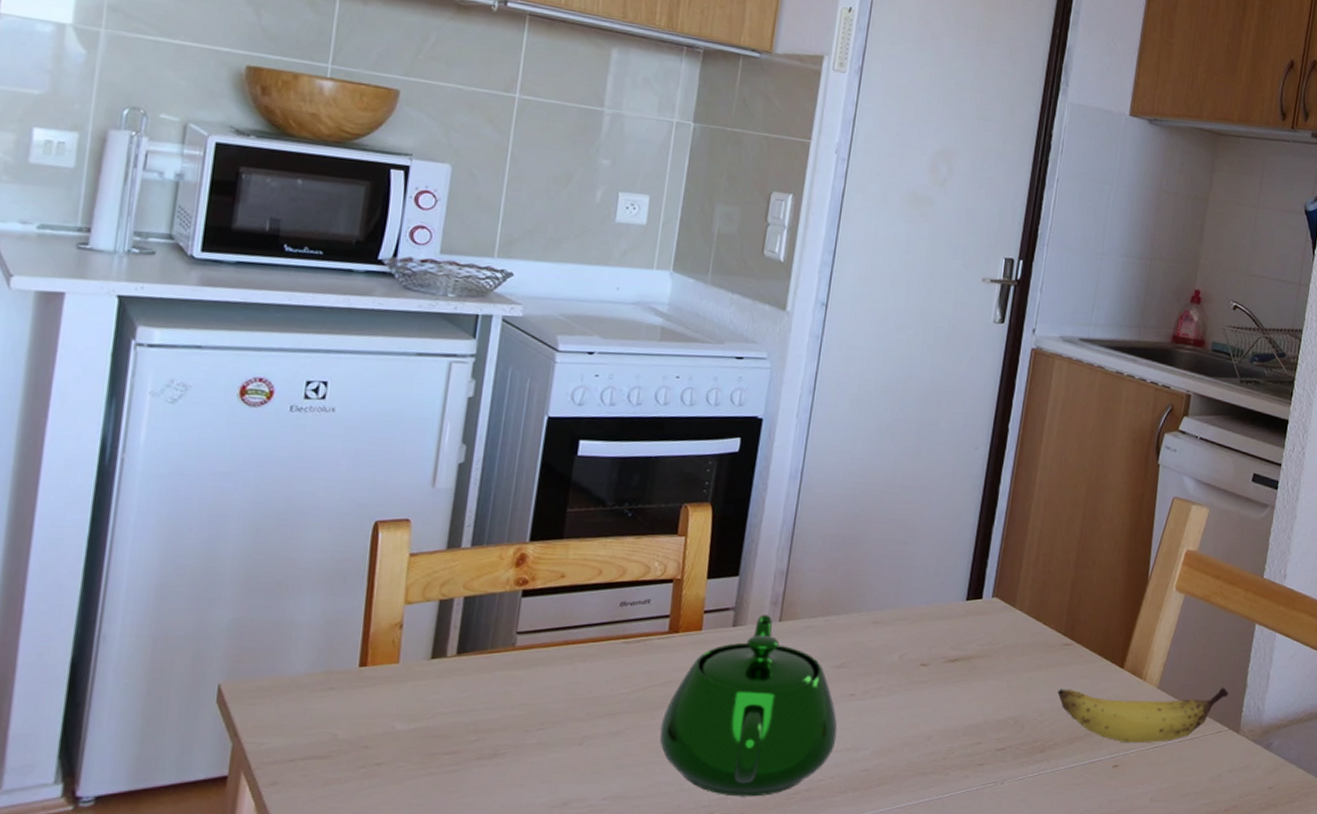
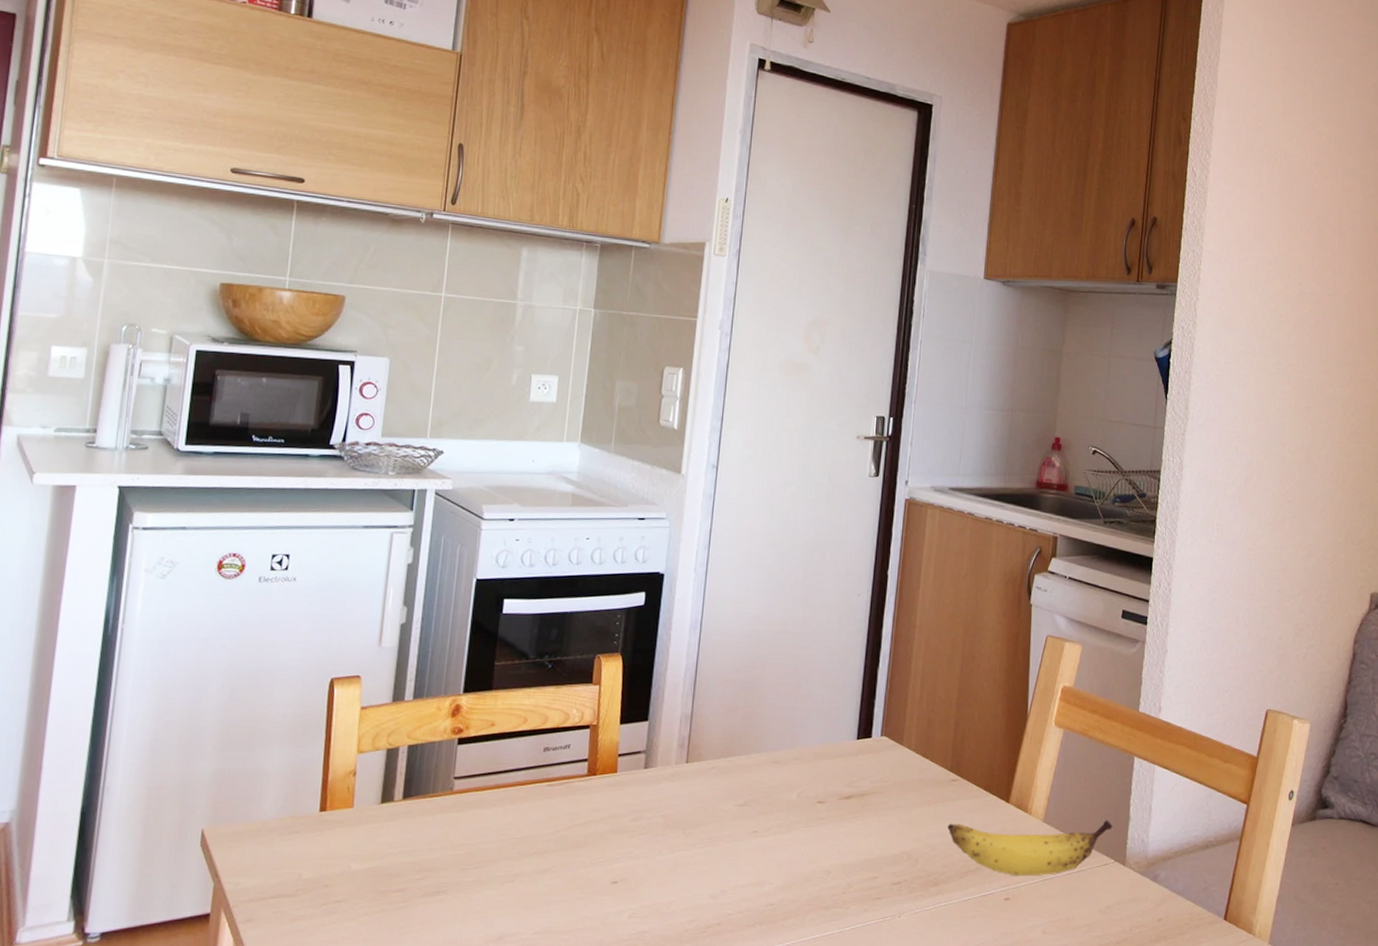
teapot: present [660,615,838,797] -> none [582,757,743,931]

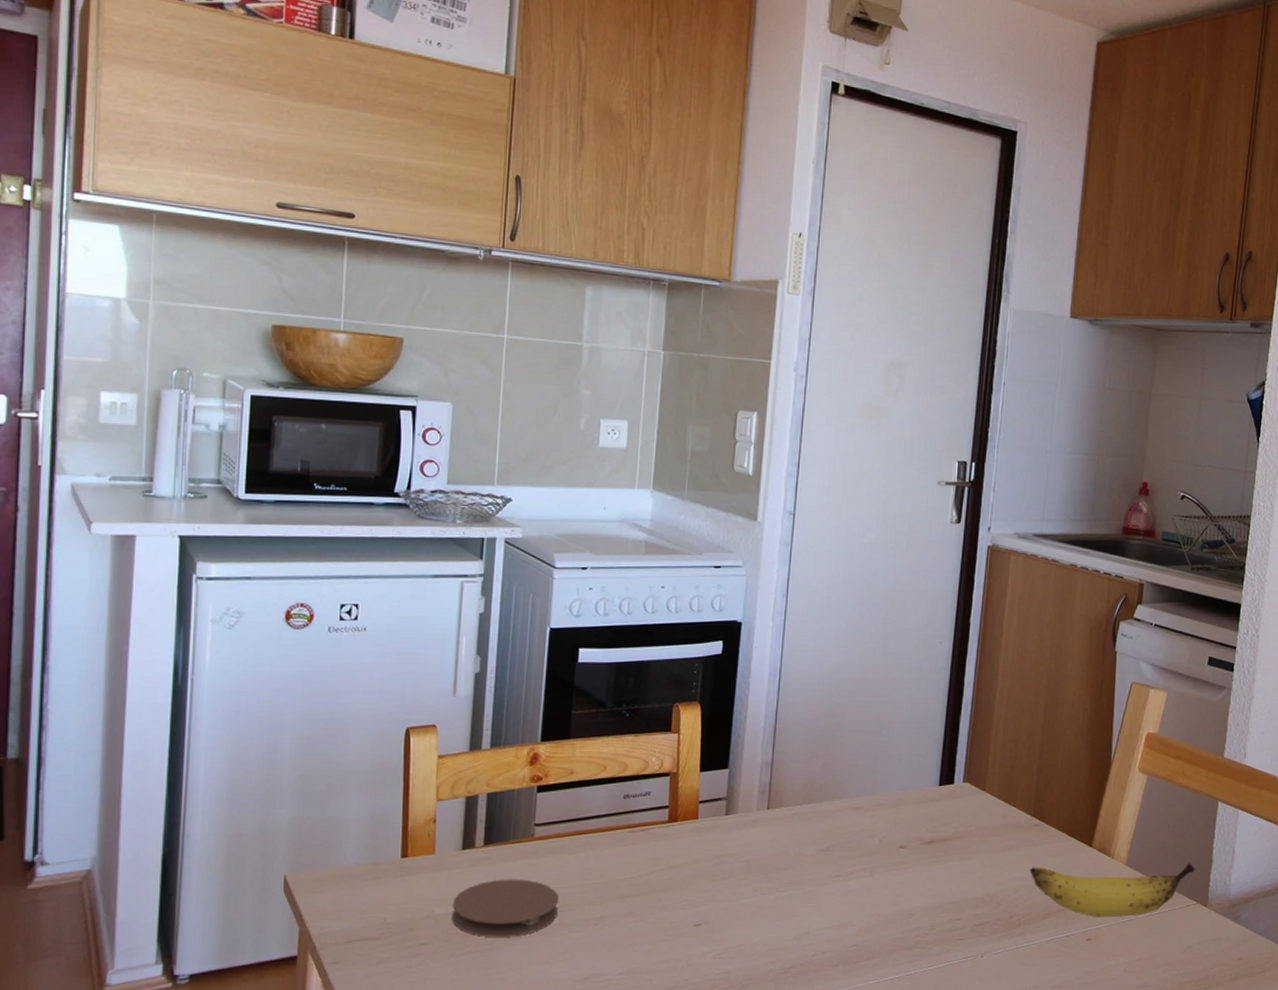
coaster: none [367,834,476,894] -> present [451,879,559,937]

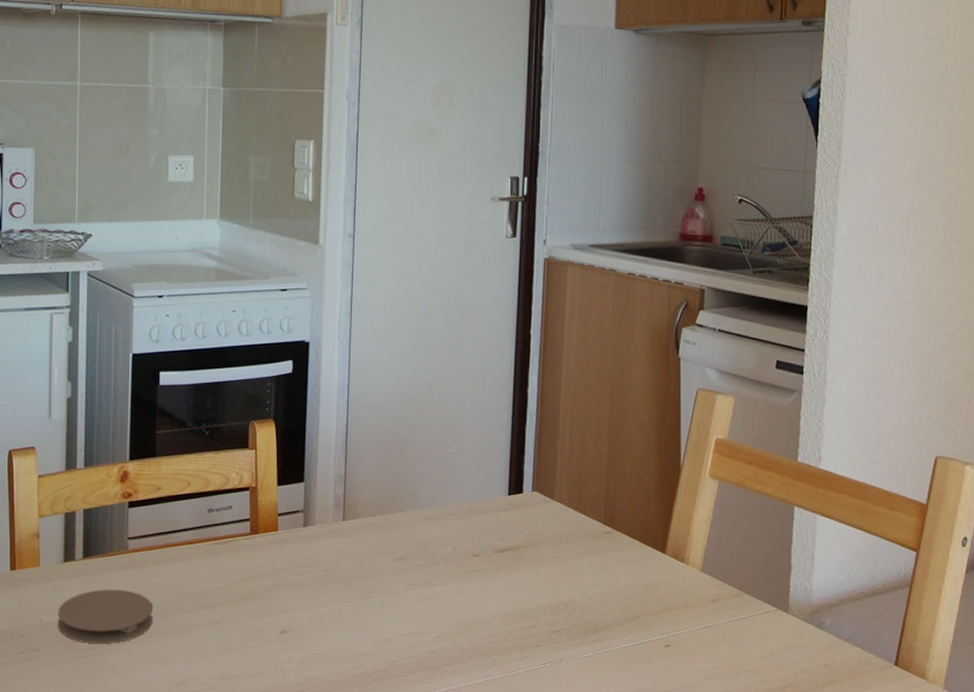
banana: present [1030,863,1195,918] -> none [603,569,774,624]

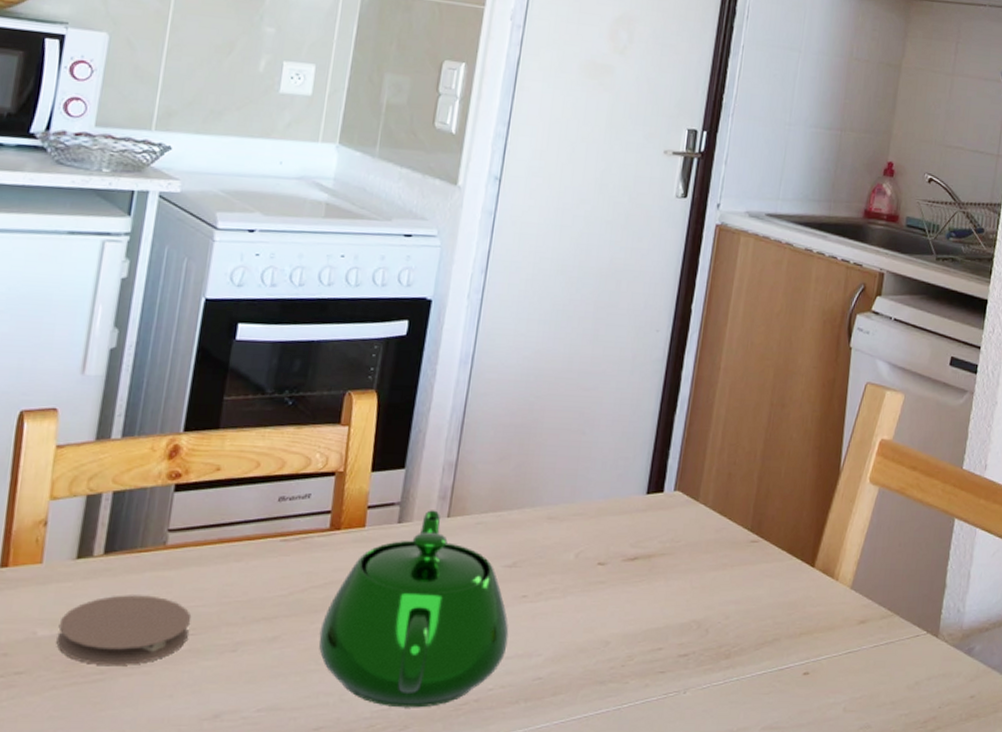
teapot: none [252,515,404,676] -> present [319,510,509,708]

